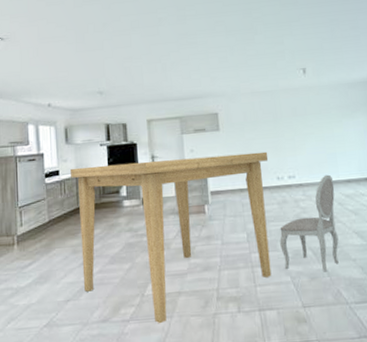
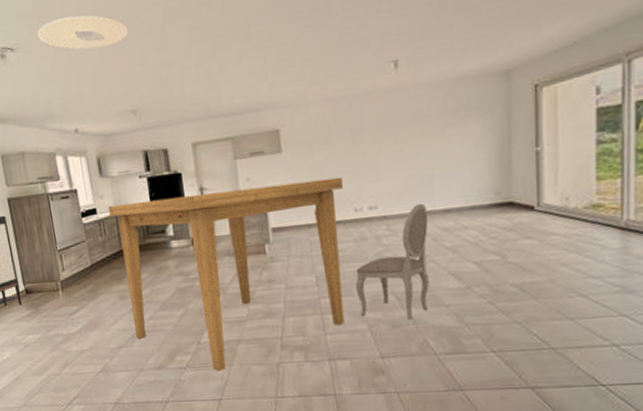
ceiling light: none [26,18,102,44] -> present [37,15,129,50]

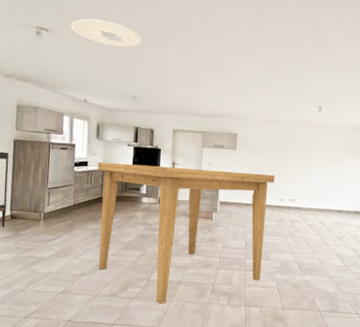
dining chair: present [355,203,430,320] -> none [272,203,327,283]

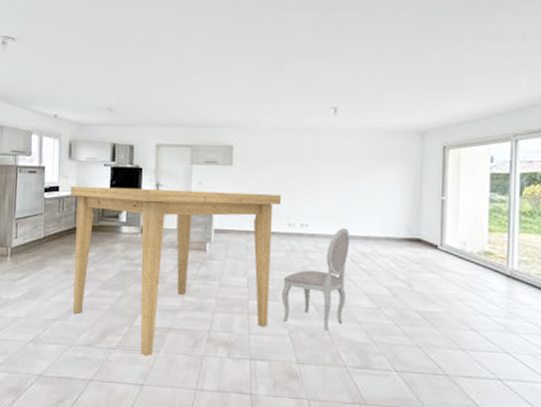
ceiling light: present [71,18,142,48] -> none [39,23,118,53]
dining chair: none [272,203,327,283] -> present [281,228,350,331]

